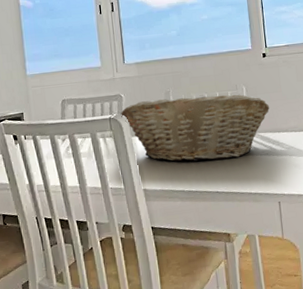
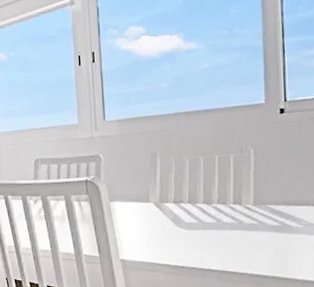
fruit basket: present [121,94,269,162] -> none [99,157,285,233]

